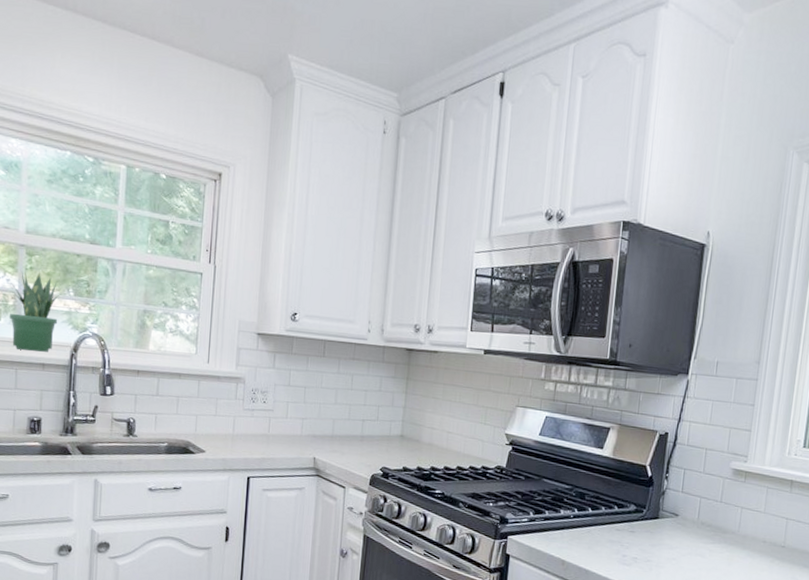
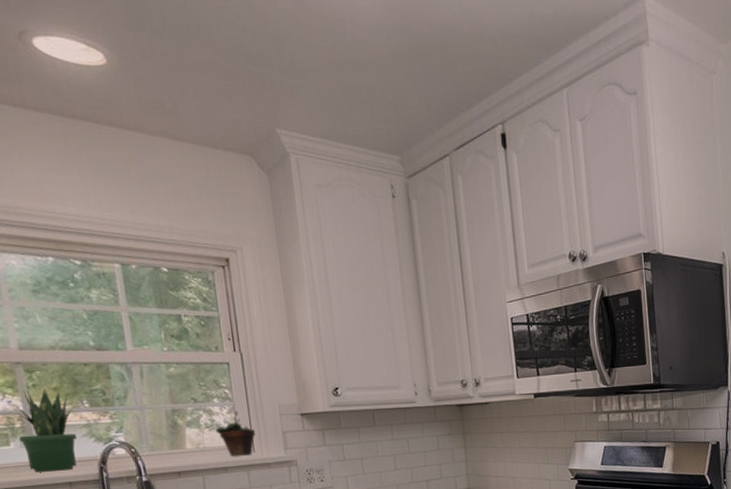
succulent plant: none [178,320,213,367] -> present [215,410,255,458]

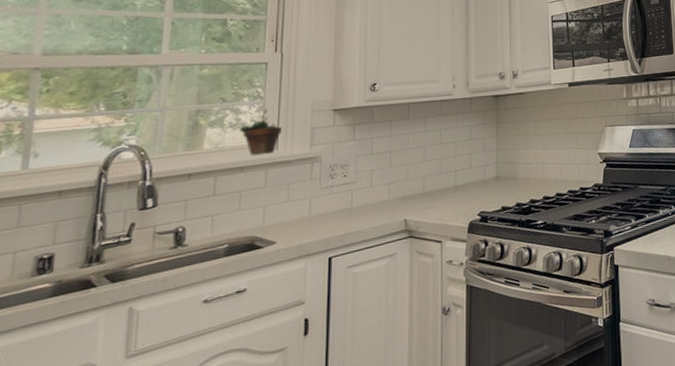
planter: present [15,388,78,474] -> none [14,93,87,183]

